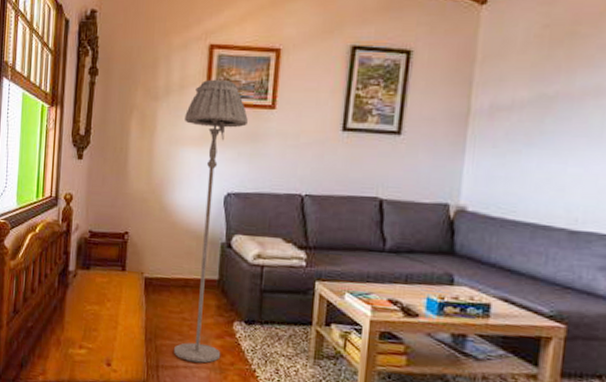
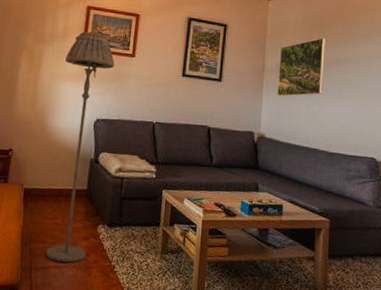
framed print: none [488,56,579,151] -> present [277,38,325,96]

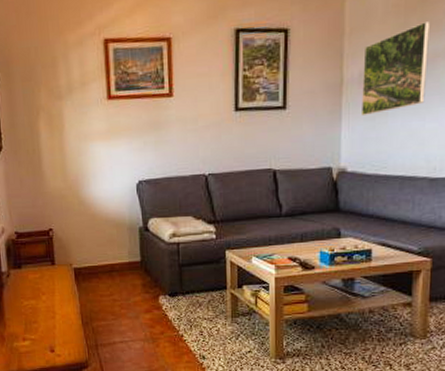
floor lamp: present [45,31,115,263] -> none [90,72,152,337]

